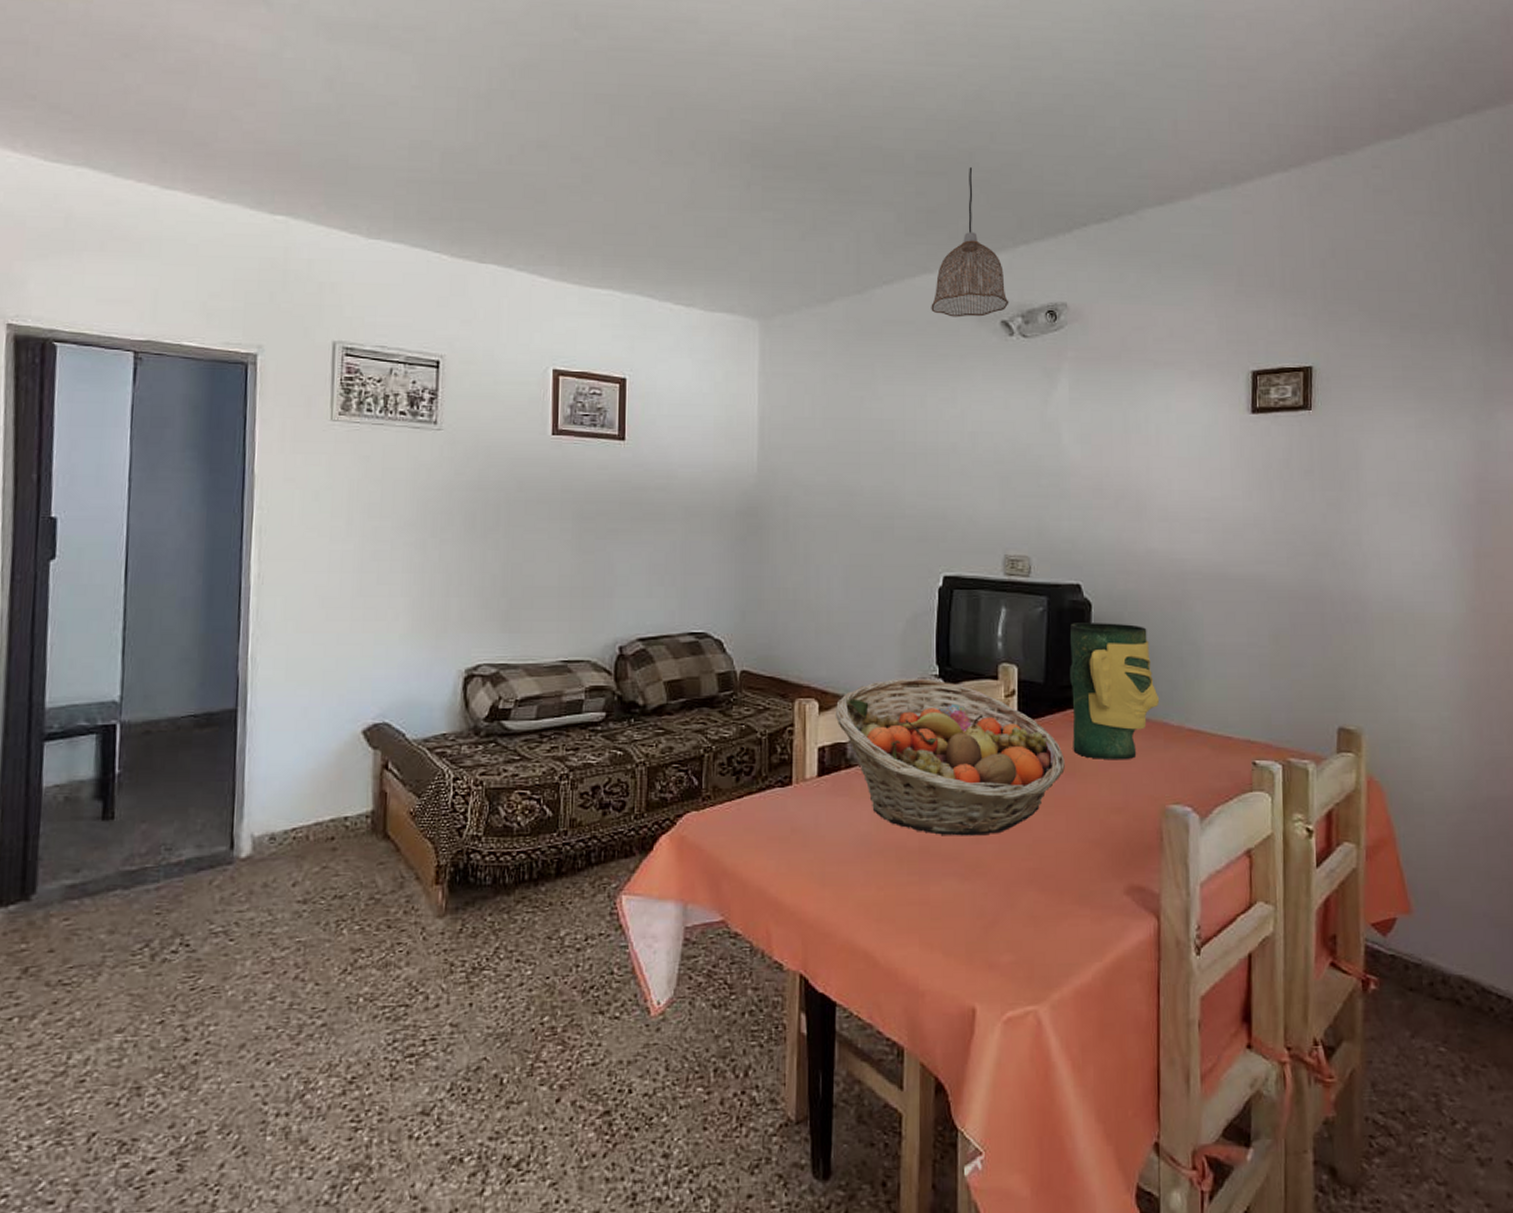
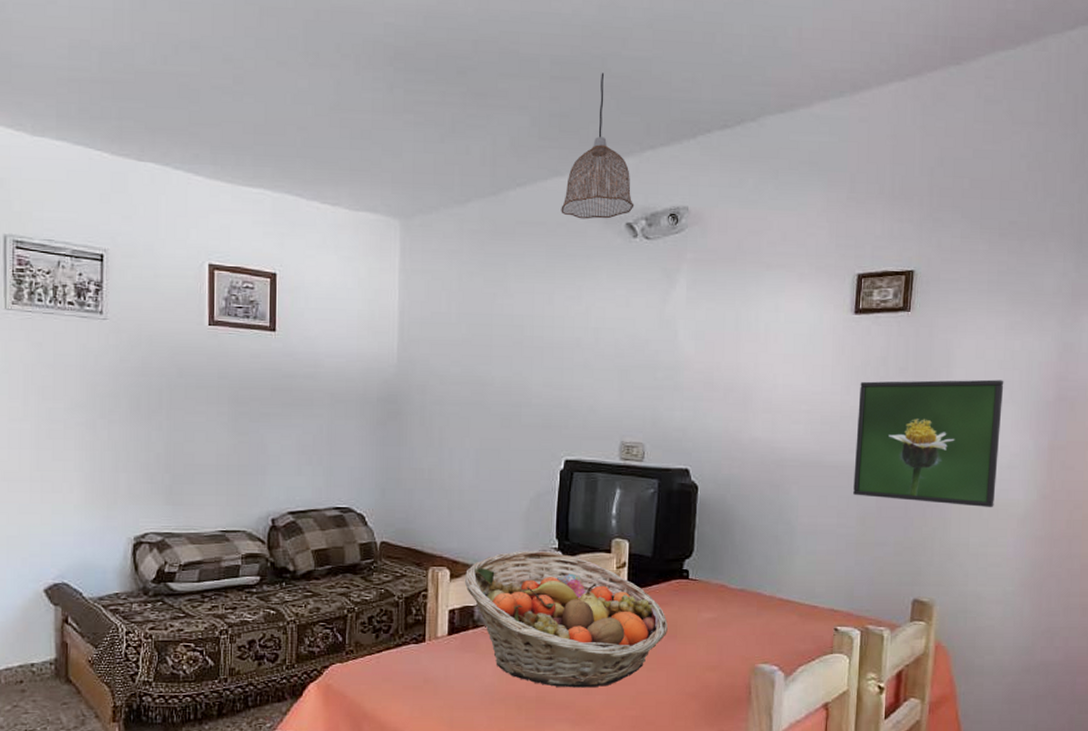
vase: present [1070,623,1160,759] -> none [675,503,755,624]
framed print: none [1262,482,1420,623] -> present [853,379,1004,508]

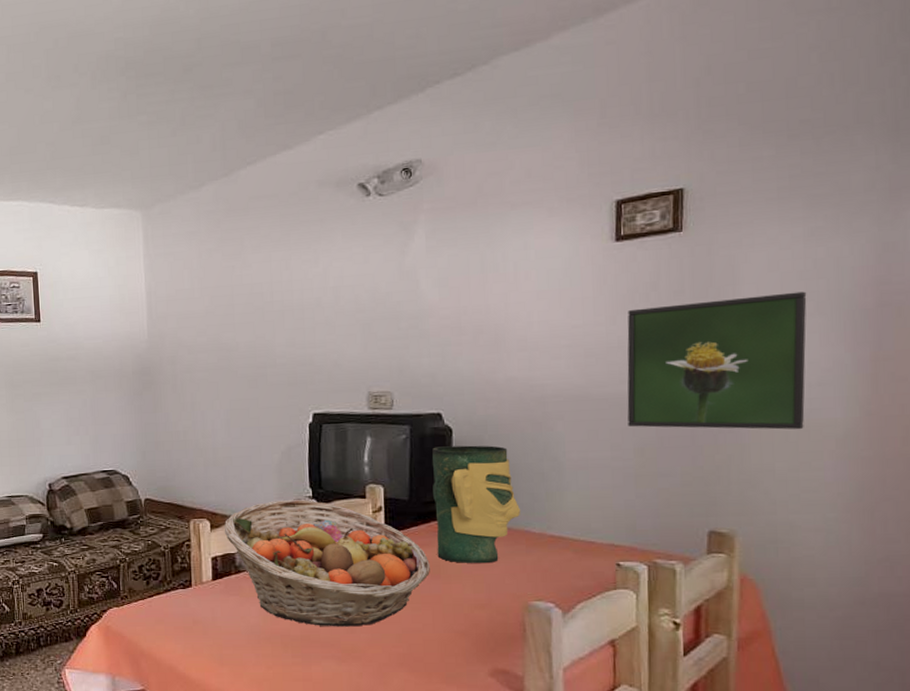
pendant lamp: present [561,73,634,219] -> none [291,45,365,187]
vase: none [675,503,755,624] -> present [432,445,521,563]

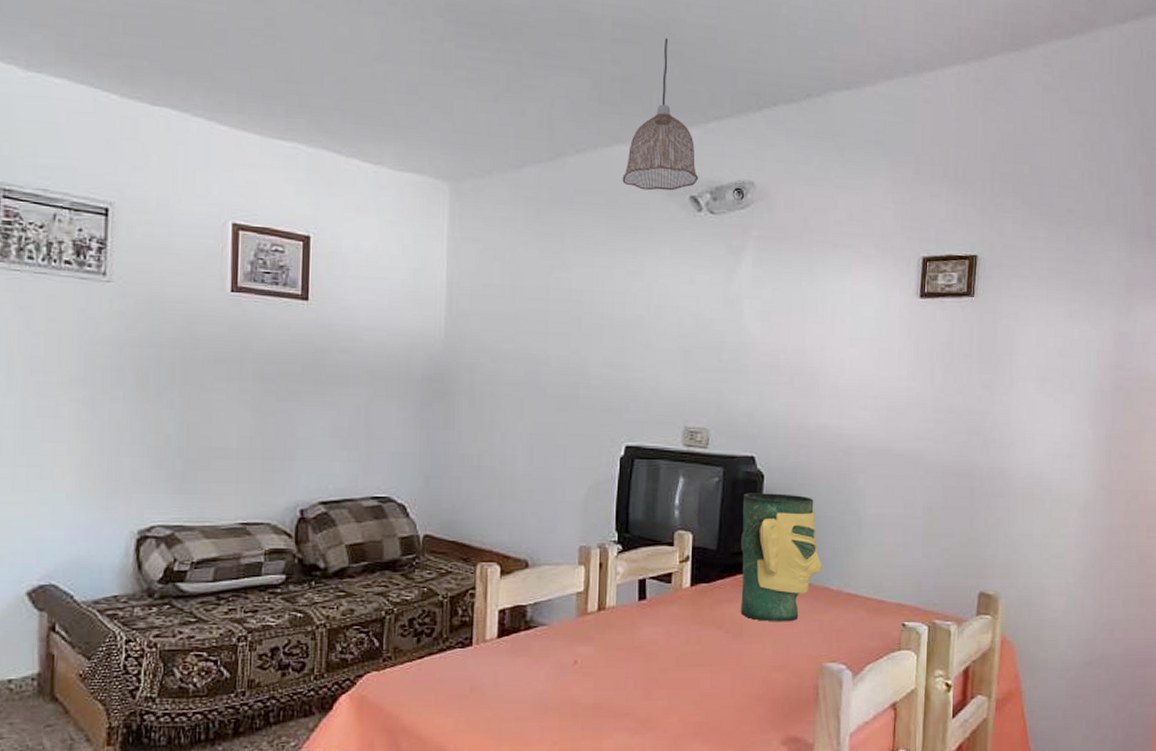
fruit basket: present [224,499,430,627] -> none [516,543,733,693]
pendant lamp: none [291,45,365,187] -> present [622,38,699,191]
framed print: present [627,291,807,430] -> none [920,367,1064,498]

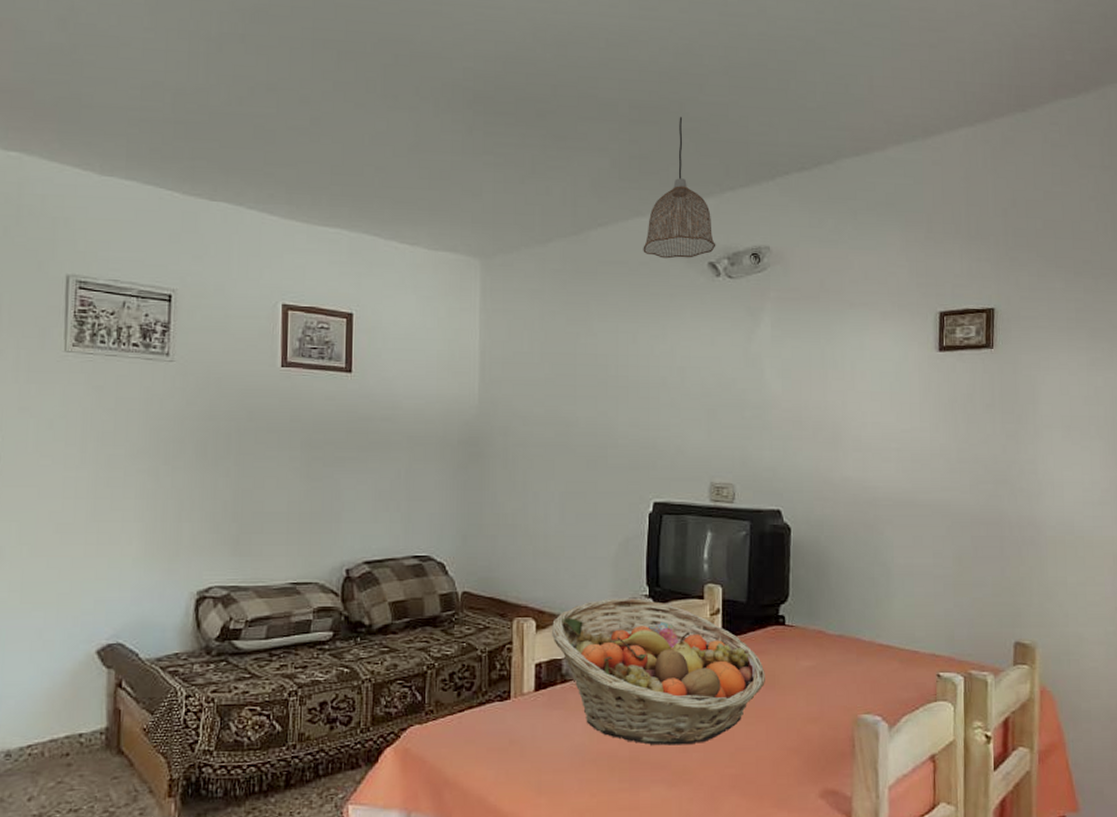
fruit basket: none [516,543,733,693] -> present [551,597,765,746]
vase: present [741,493,822,621] -> none [770,546,853,673]

